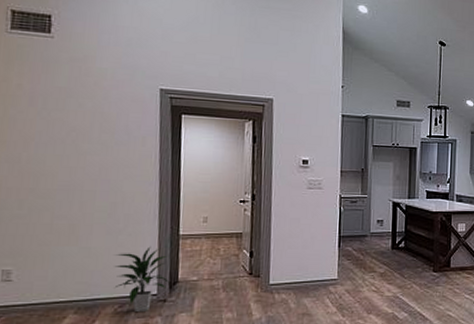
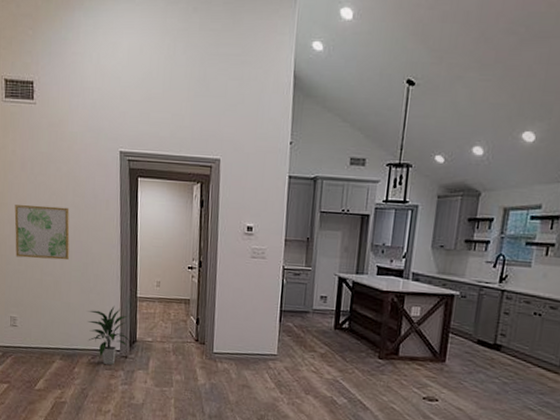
wall art: none [14,142,94,201] -> present [14,205,70,260]

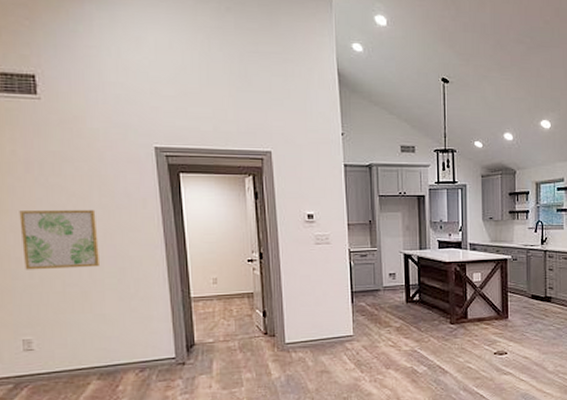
indoor plant: present [87,306,130,365] -> none [130,310,187,377]

